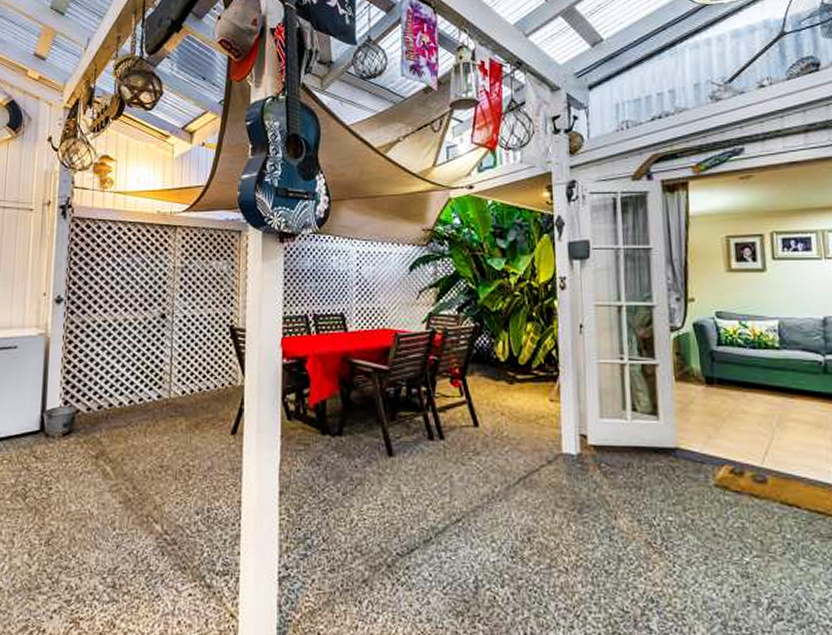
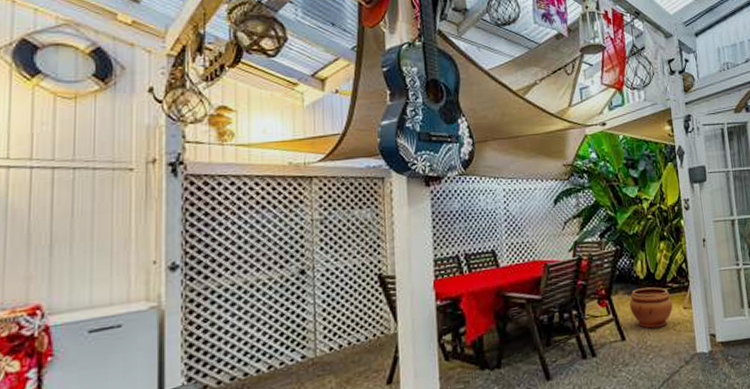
planter pot: none [486,372,538,420] -> present [629,287,673,330]

